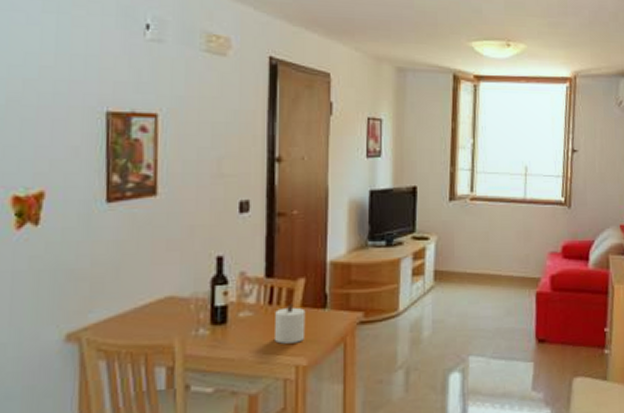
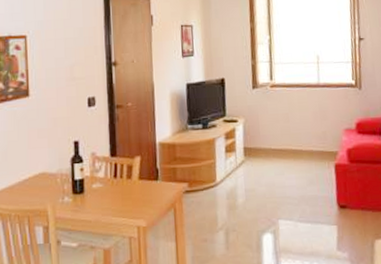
candle: present [275,303,306,344] -> none [119,177,143,209]

